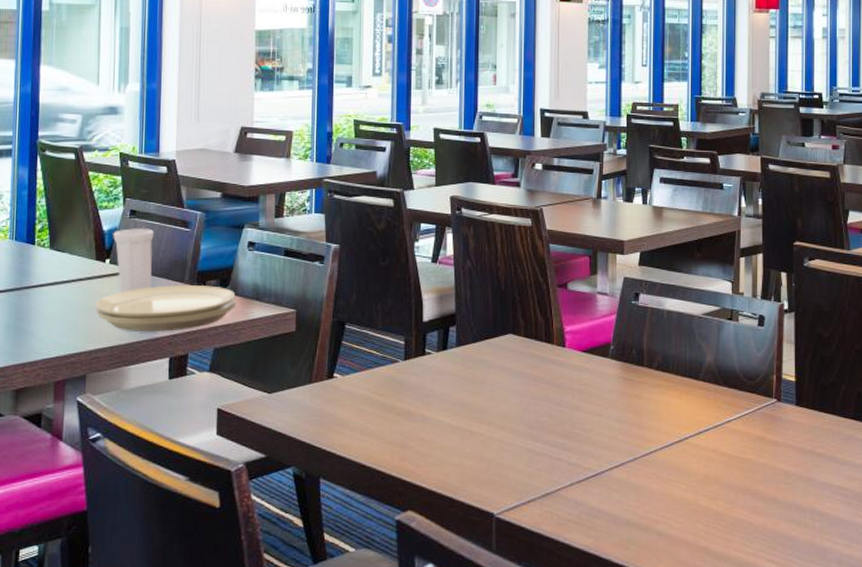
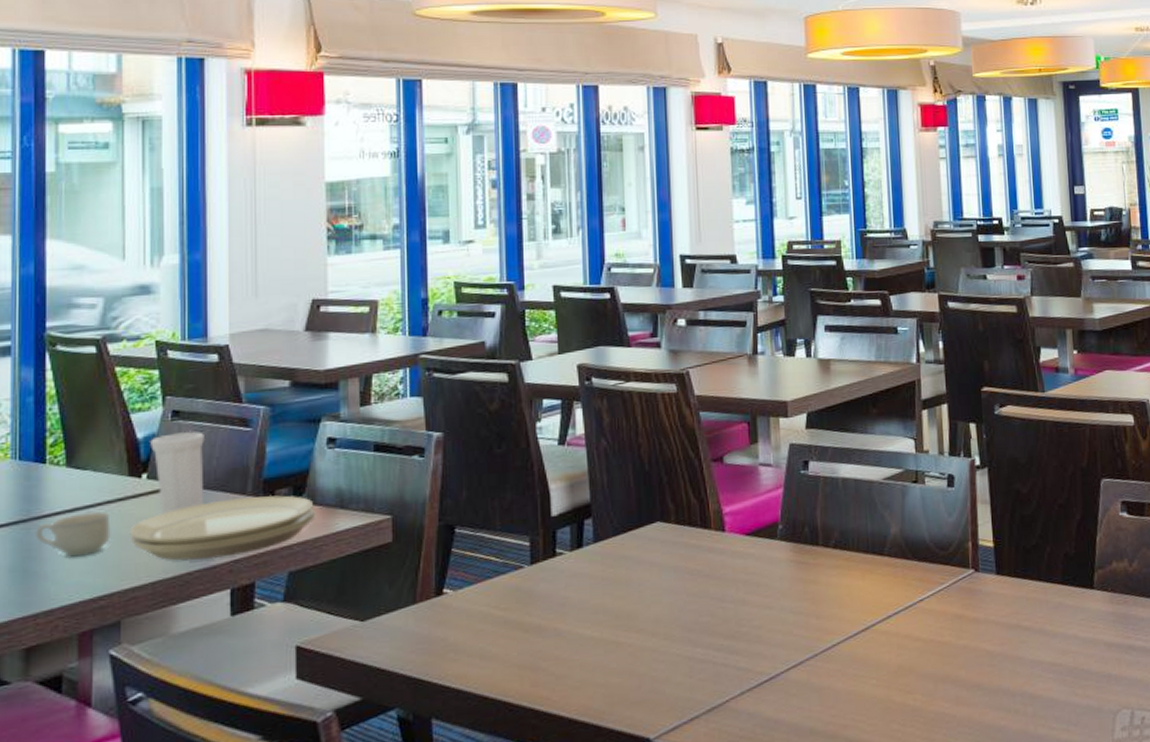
cup: none [25,285,81,321] -> present [35,510,111,557]

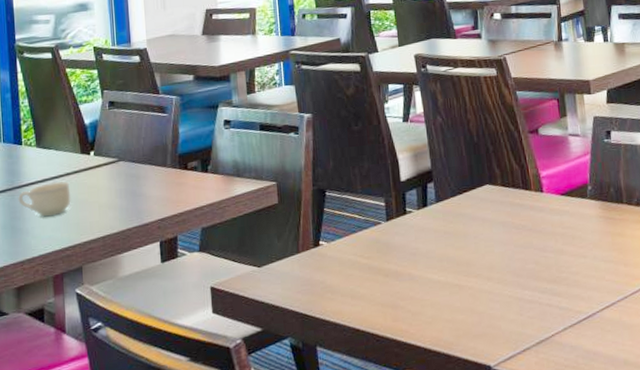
plate: present [130,494,316,561] -> none [84,166,219,220]
cup: present [150,431,205,515] -> none [95,117,137,184]

